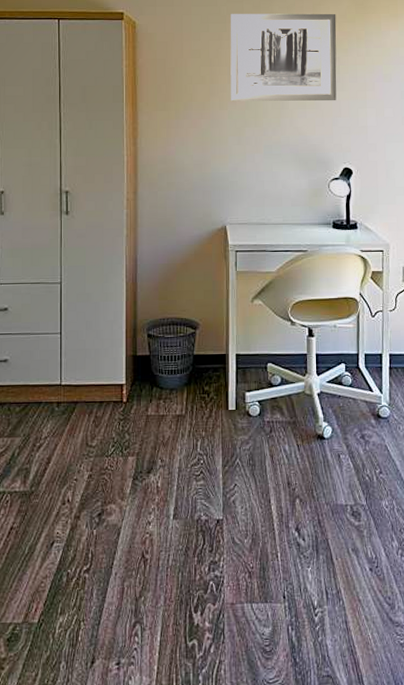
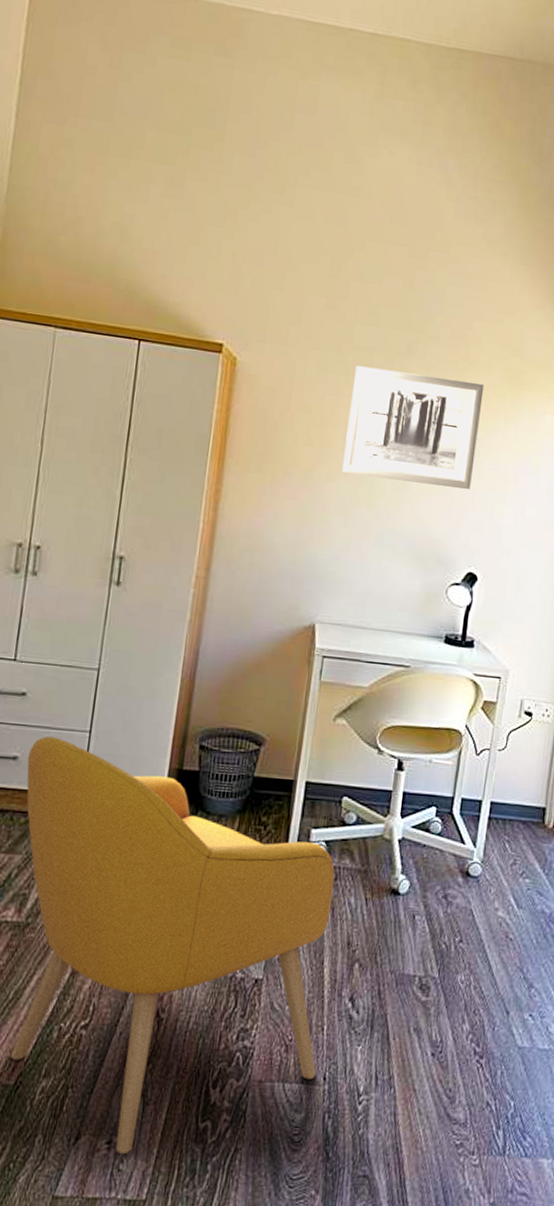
armchair: none [15,341,277,672] -> present [10,736,335,1153]

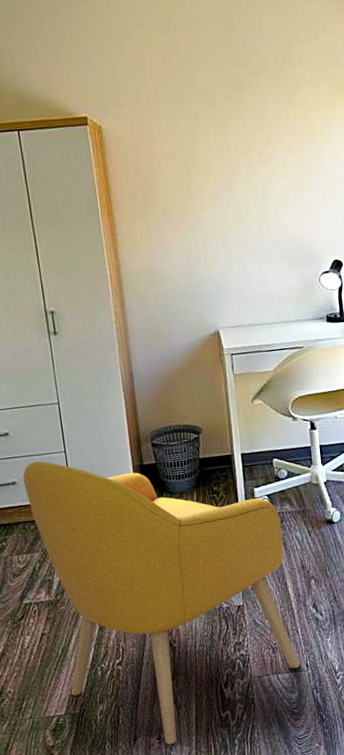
wall art: present [342,365,484,490] -> none [202,97,321,202]

